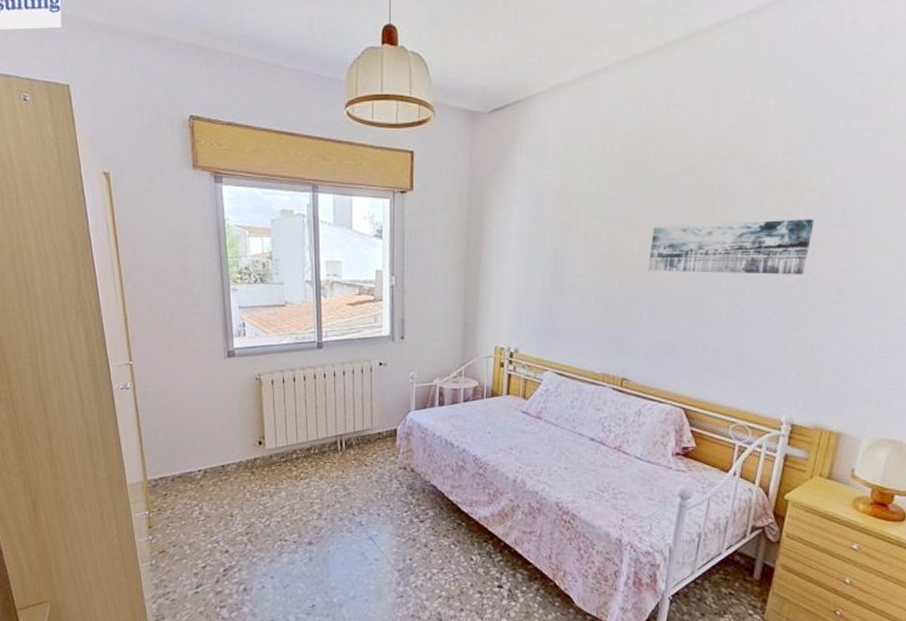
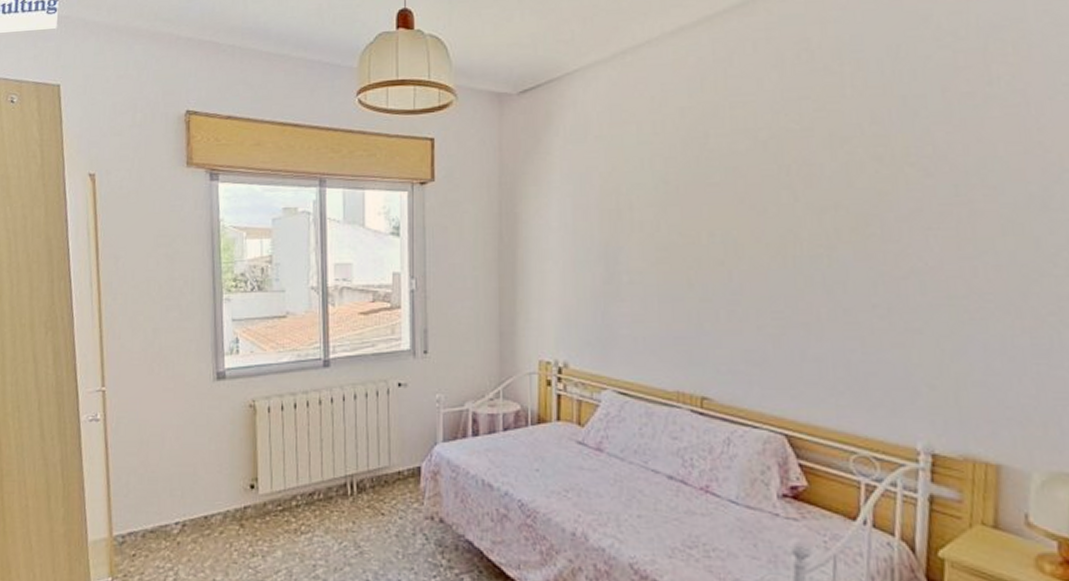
wall art: present [648,219,814,275] -> none [720,197,921,265]

